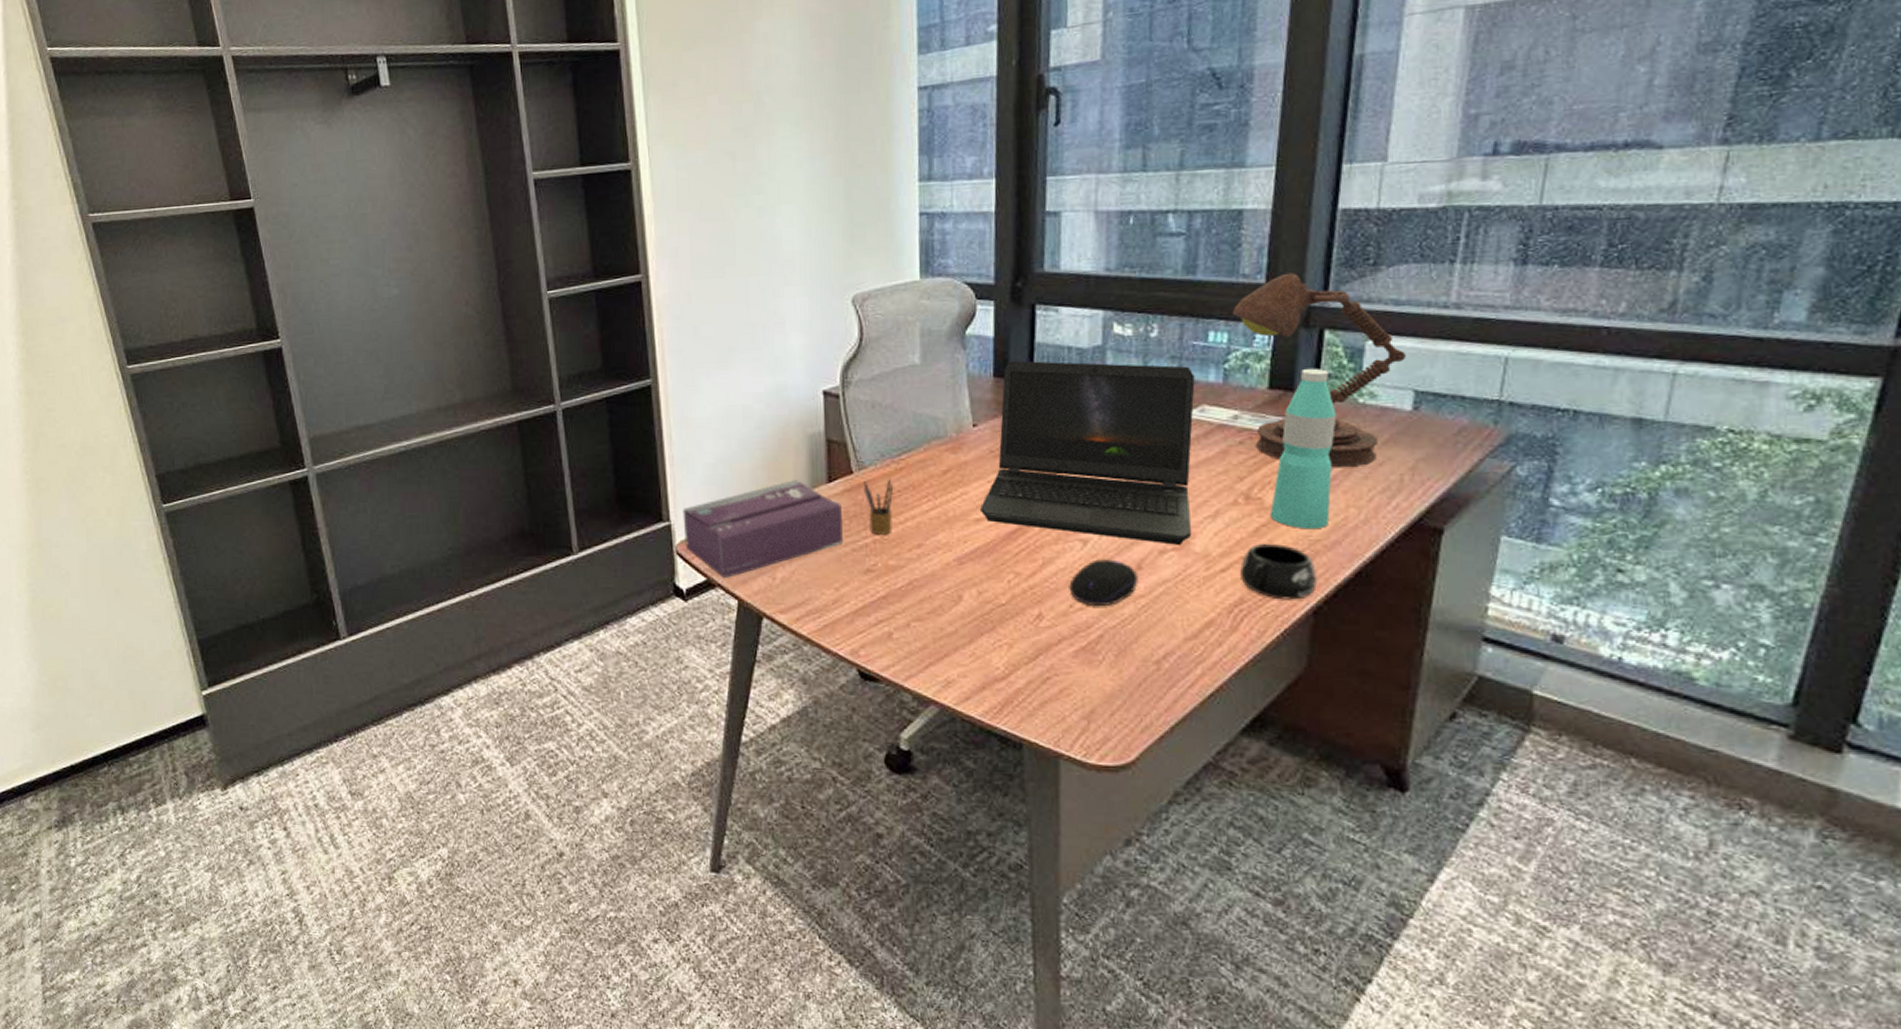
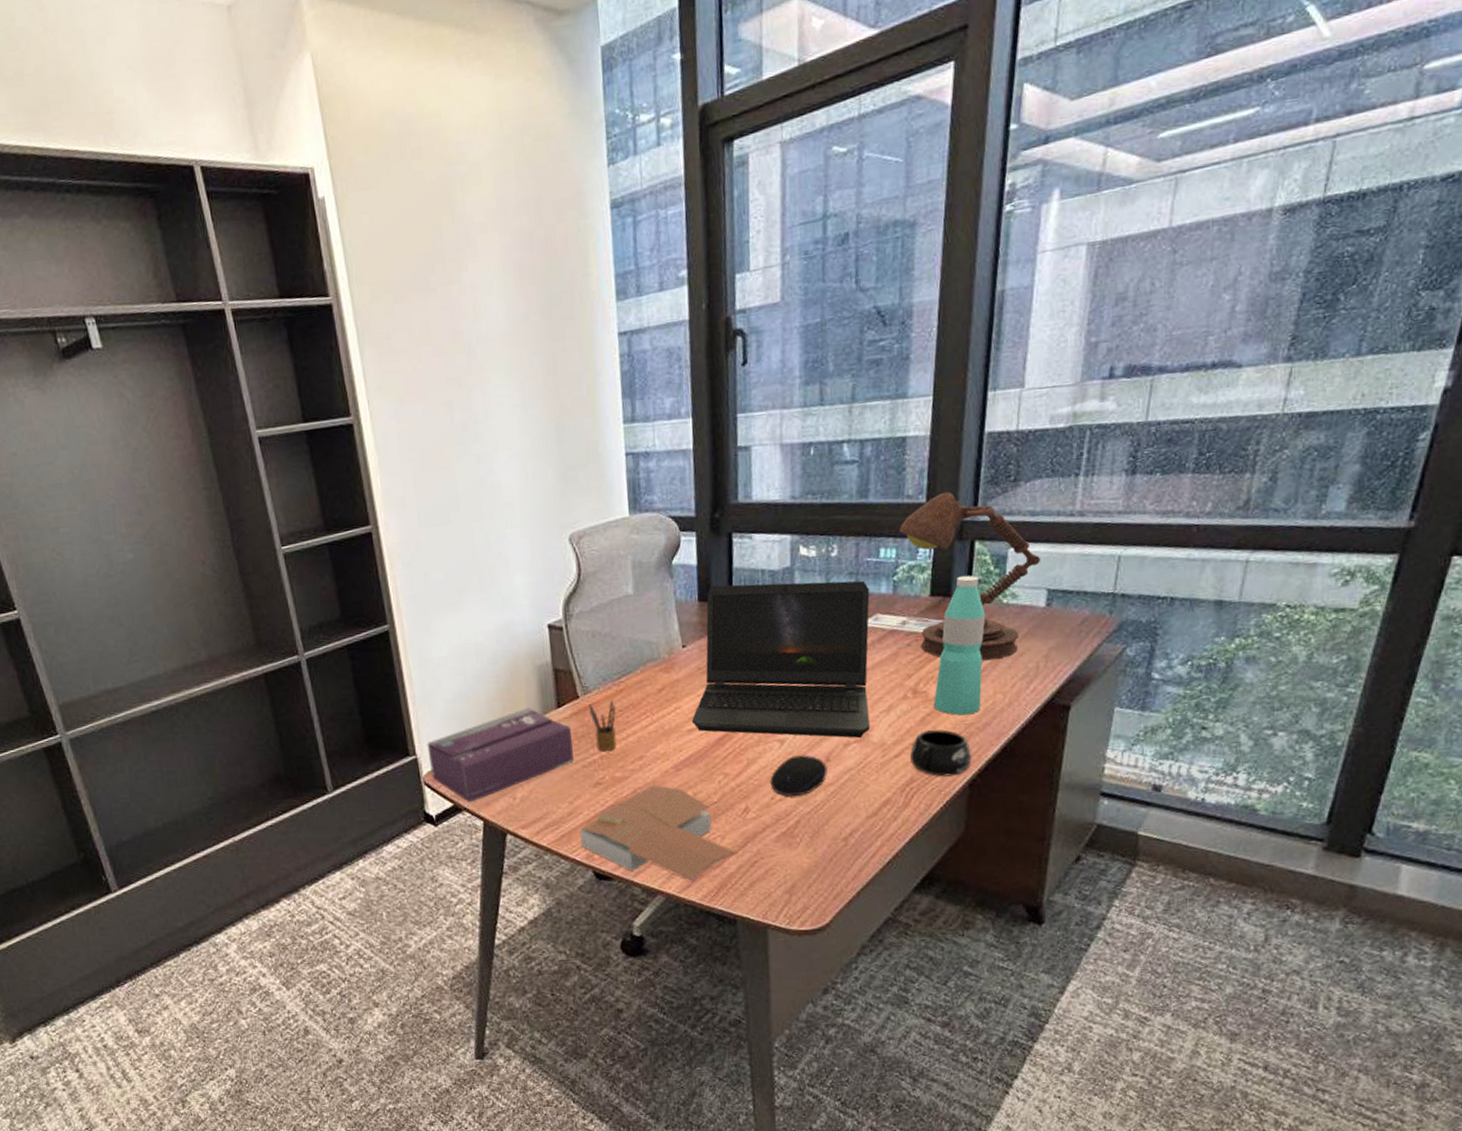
book: none [845,578,1028,695] -> present [580,785,739,883]

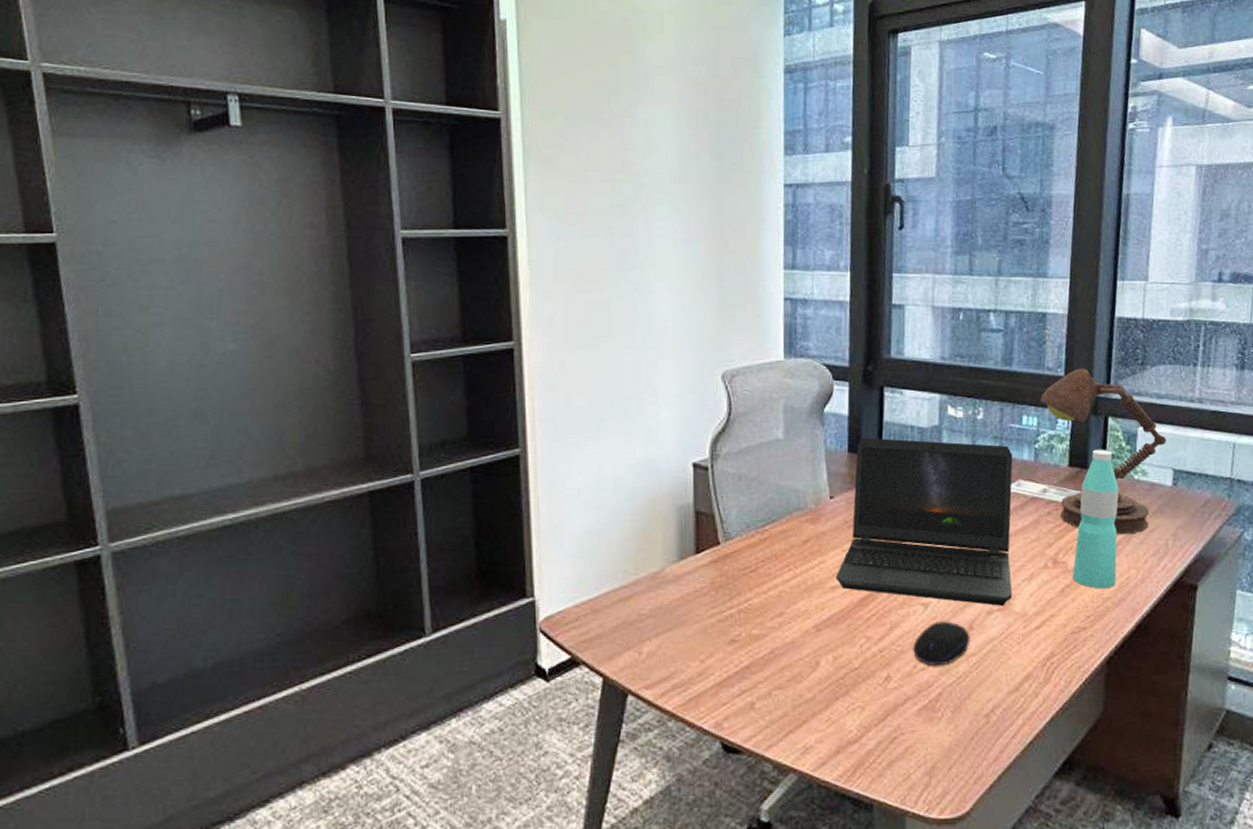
tissue box: present [427,708,574,803] -> none [548,552,709,656]
book: present [580,785,739,883] -> none [709,645,878,760]
pencil box: present [588,700,617,751] -> none [729,549,758,605]
mug: present [910,729,972,777] -> none [1051,602,1109,652]

